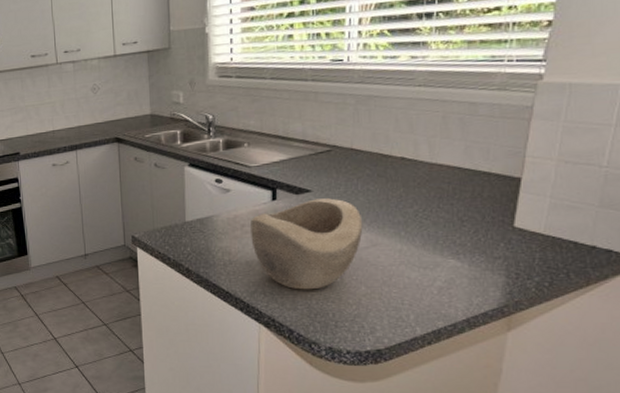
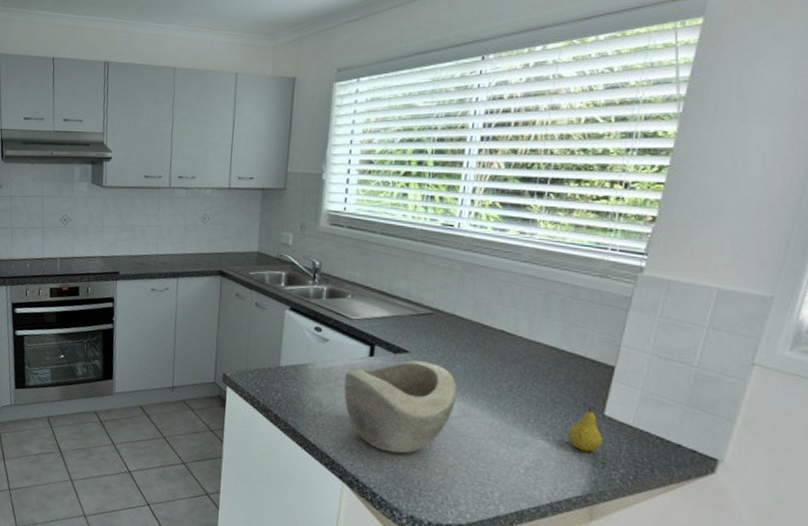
fruit: none [478,218,514,265] -> present [568,403,603,452]

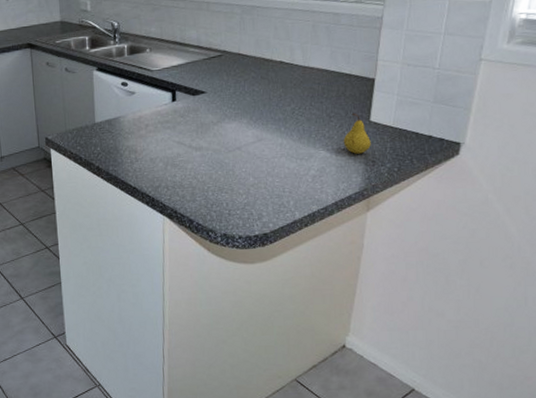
decorative bowl: present [344,360,457,454] -> none [153,98,250,183]

